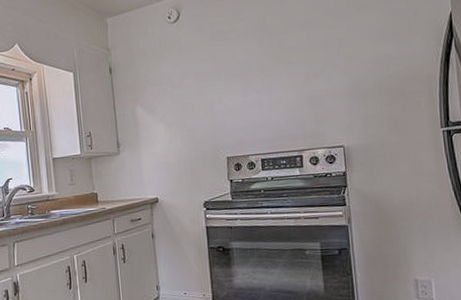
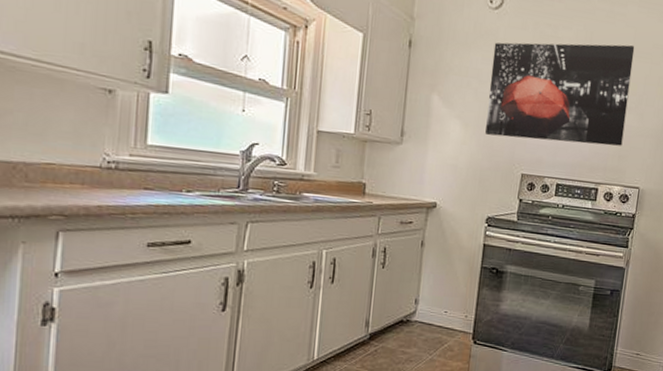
wall art: none [179,17,317,130] -> present [485,42,635,146]

